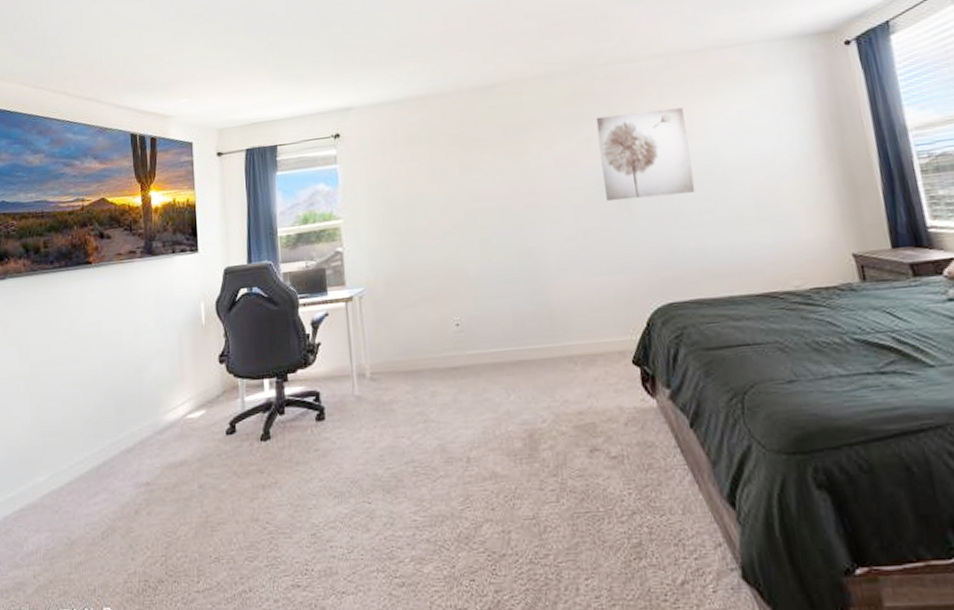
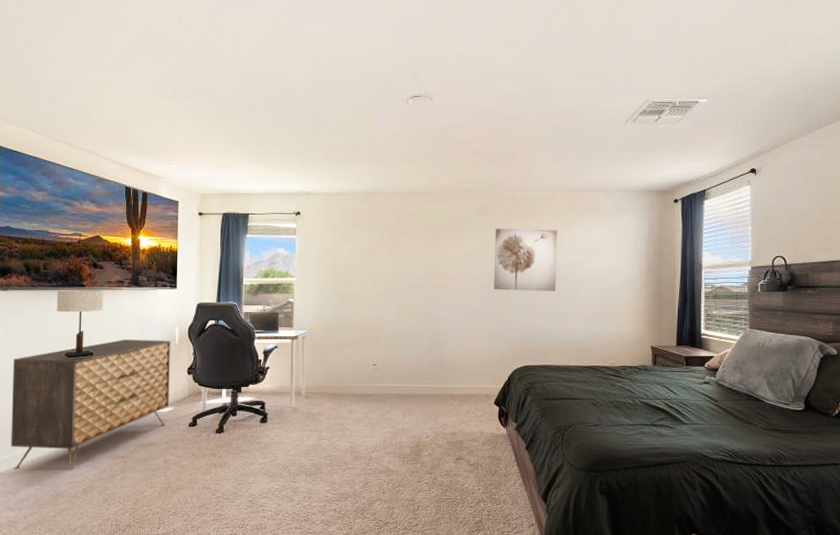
dresser: none [14,320,200,512] -> present [11,339,171,470]
table lamp: none [60,265,114,358] -> present [56,289,104,359]

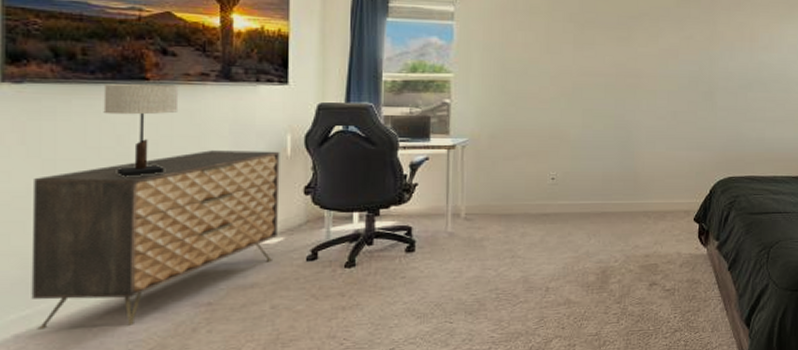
wall art: present [494,228,557,291] -> none [695,21,767,94]

